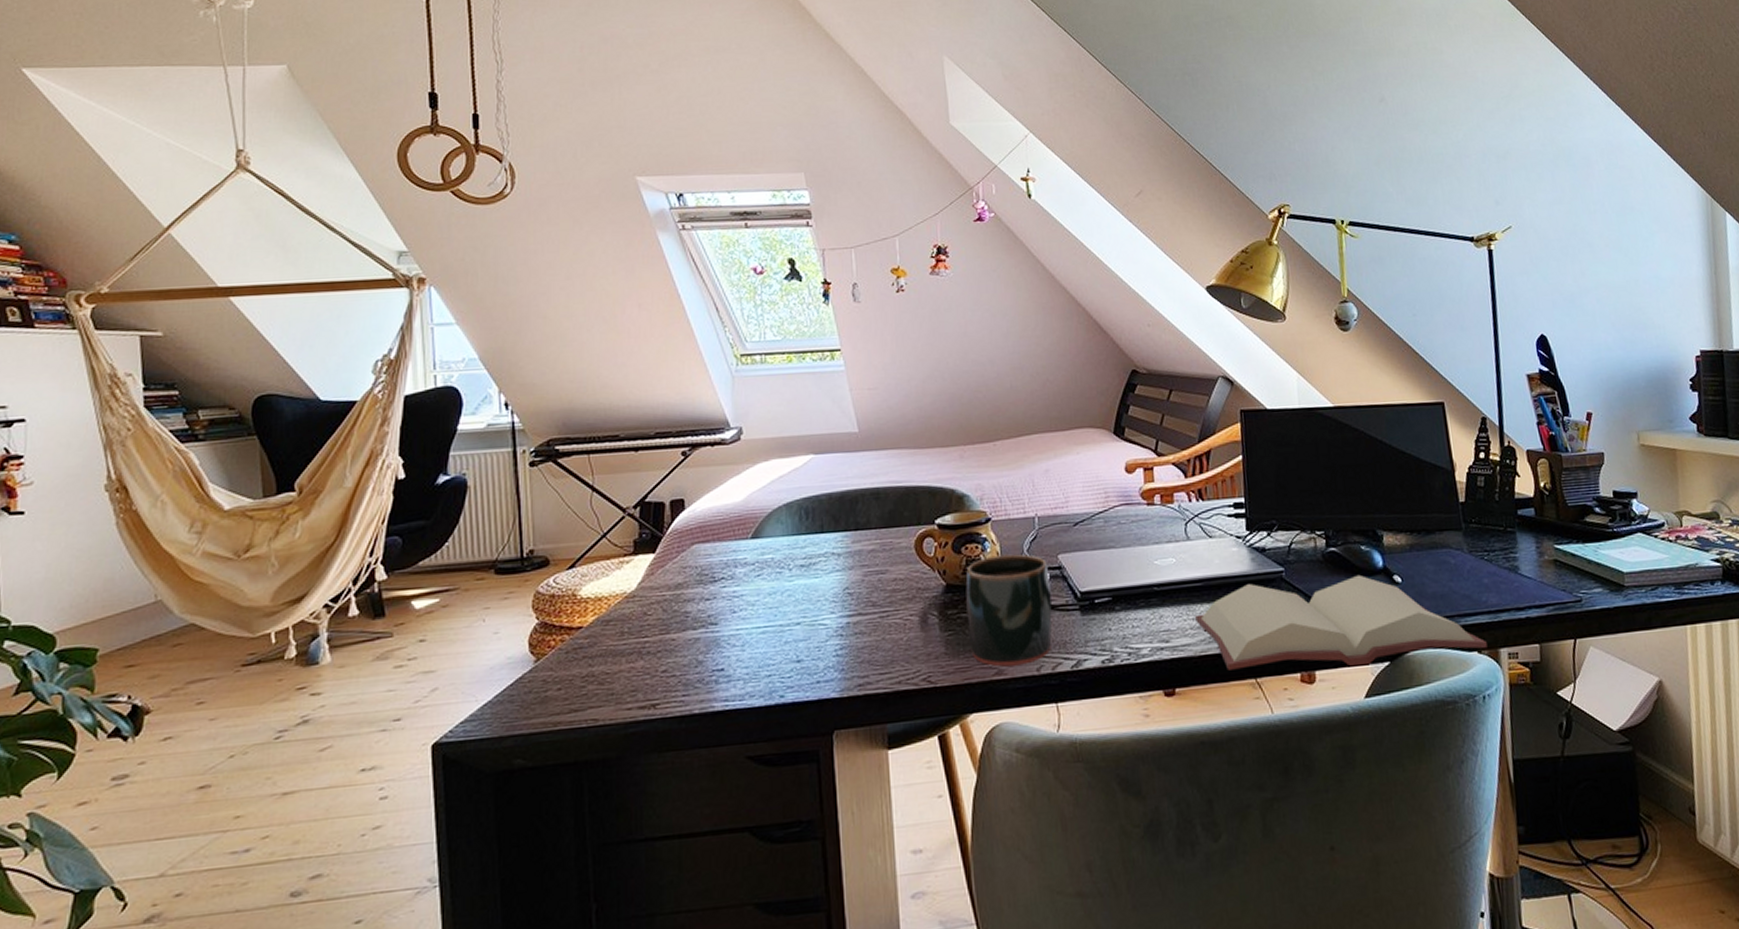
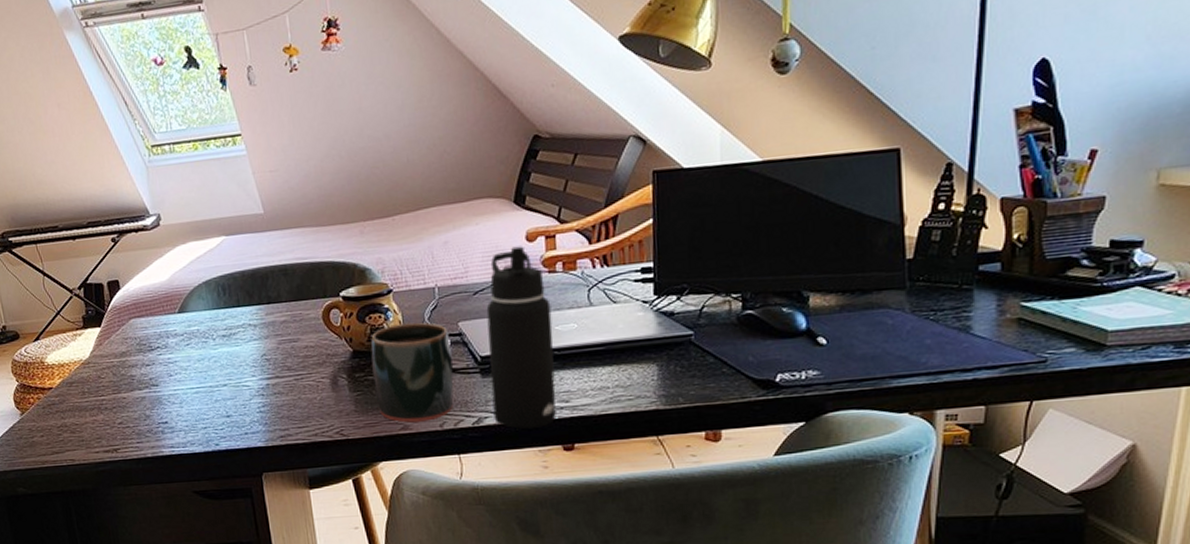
water bottle: none [1086,477,1157,674] -> present [486,246,556,430]
hardback book: present [1195,574,1487,671] -> none [596,337,921,428]

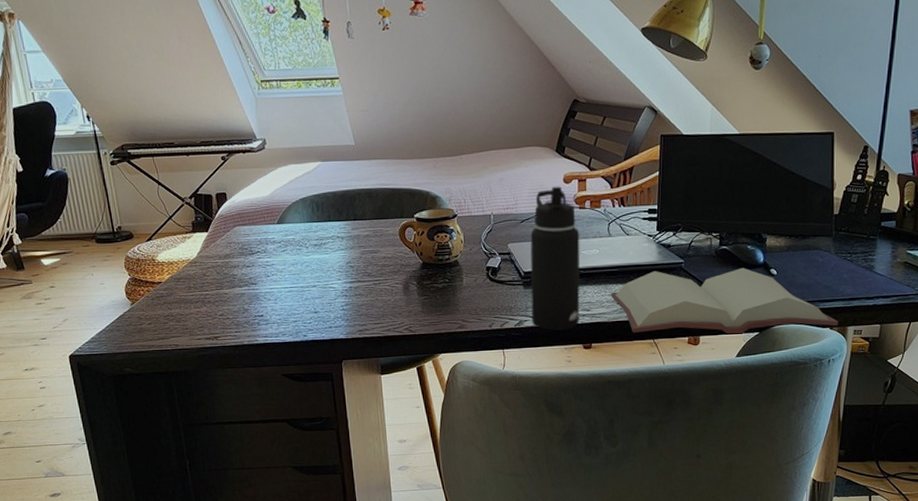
mug: present [370,322,454,423] -> none [437,242,502,323]
hardback book: none [596,337,921,428] -> present [611,267,838,335]

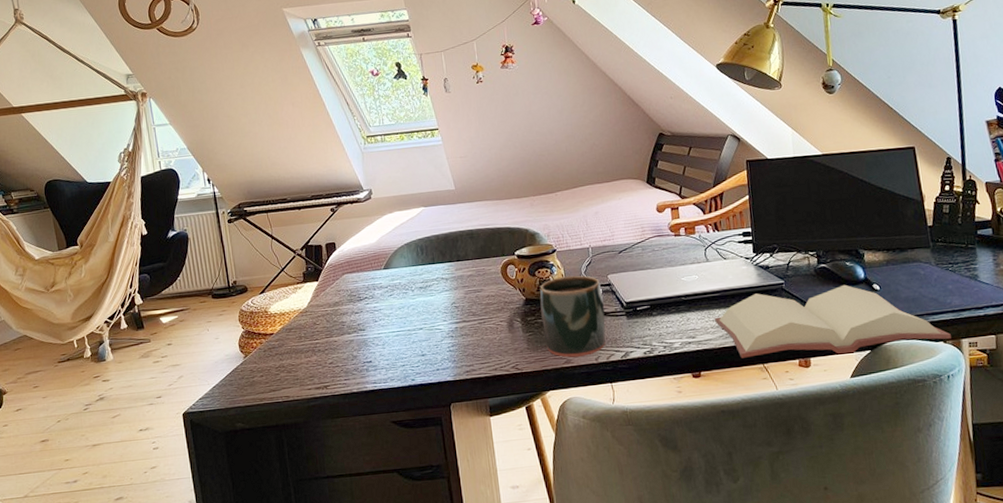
mug: none [437,242,502,323] -> present [539,275,606,358]
water bottle: present [530,186,580,332] -> none [629,215,686,362]

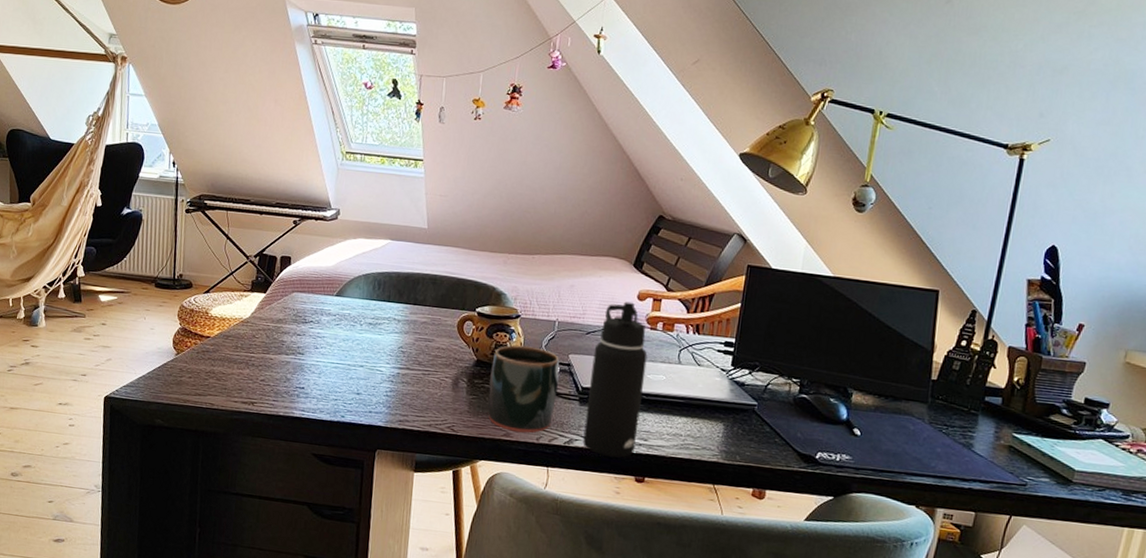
water bottle: none [629,215,686,362] -> present [583,301,648,459]
hardback book: present [715,284,951,358] -> none [672,409,926,505]

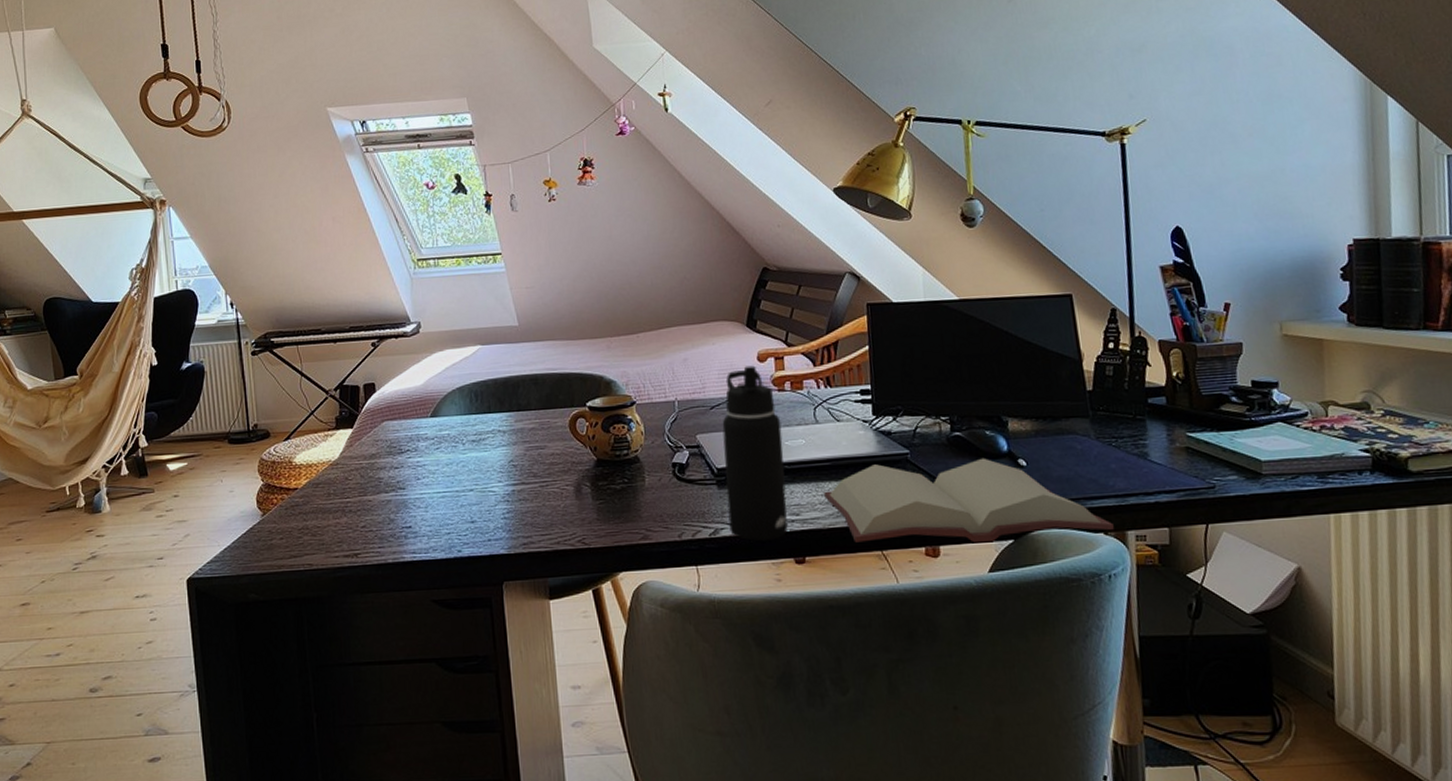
mug: present [488,345,560,433] -> none [614,433,692,533]
hardback book: none [672,409,926,505] -> present [824,458,1114,543]

